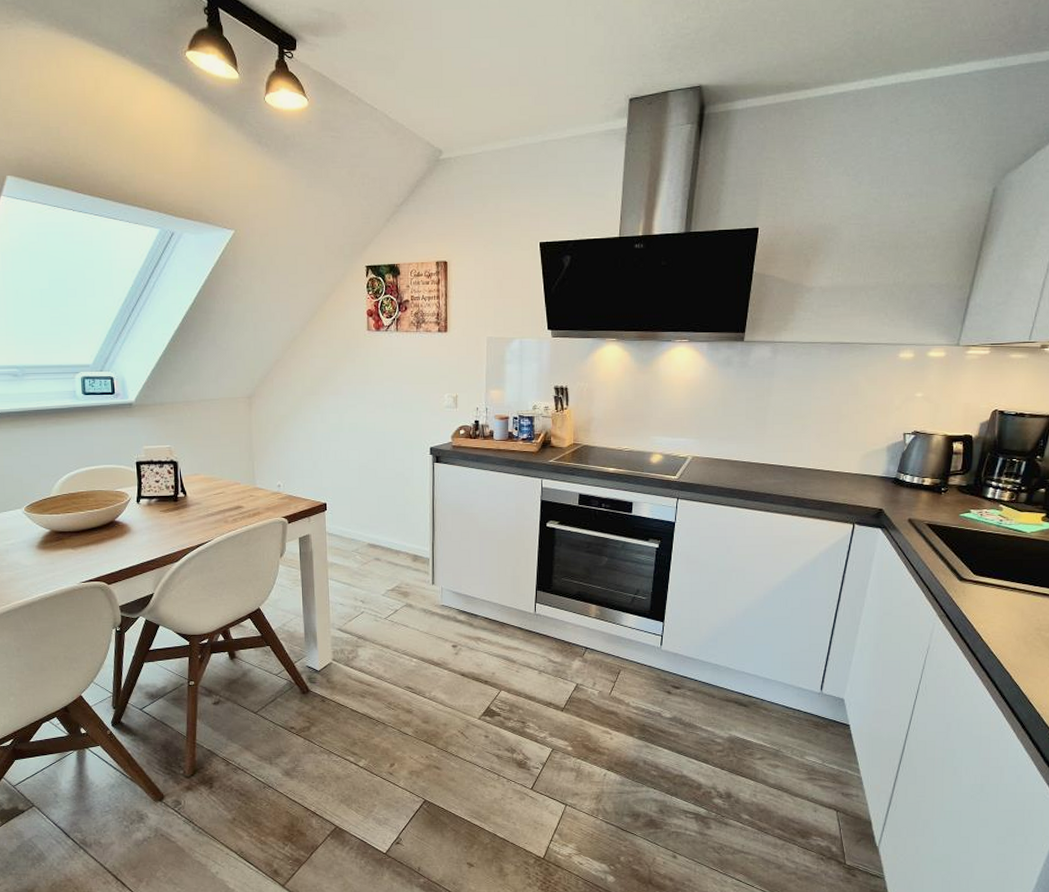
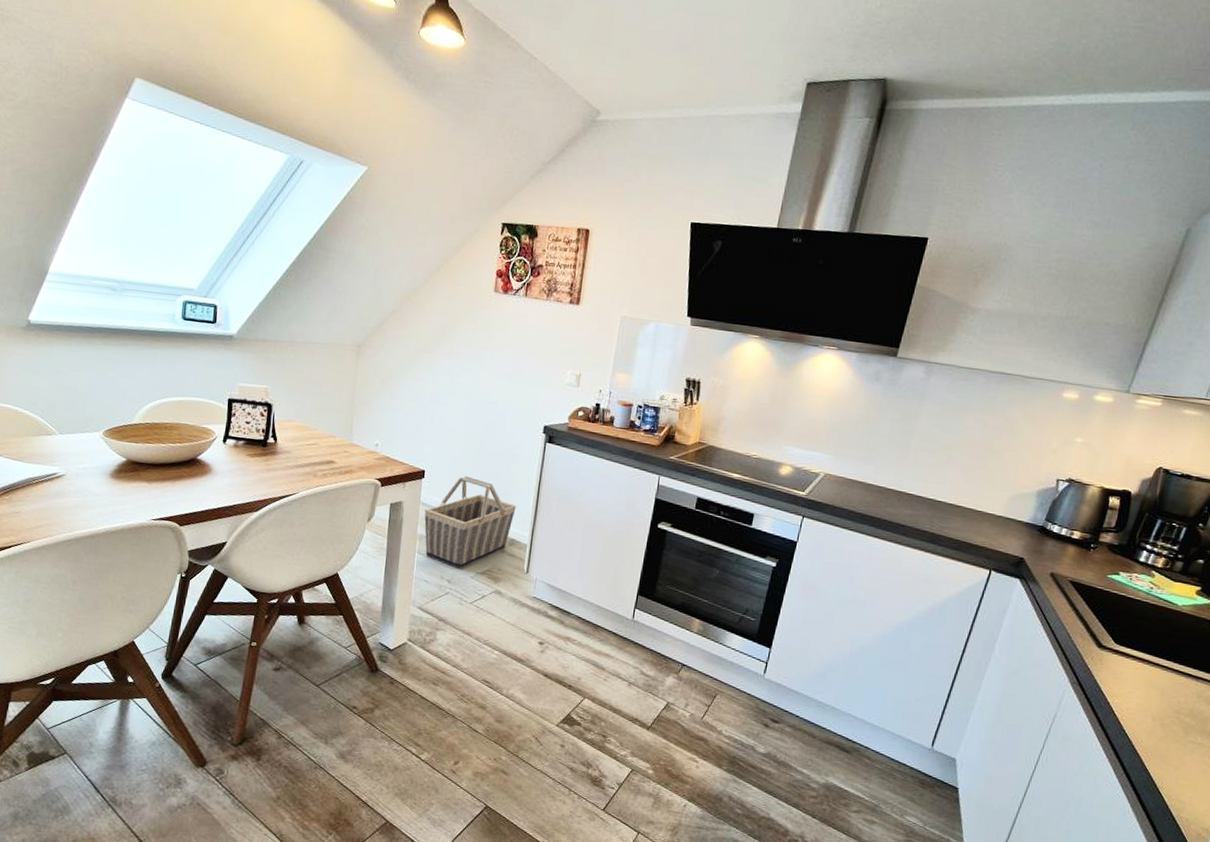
basket: none [331,503,415,589] -> present [424,476,517,569]

